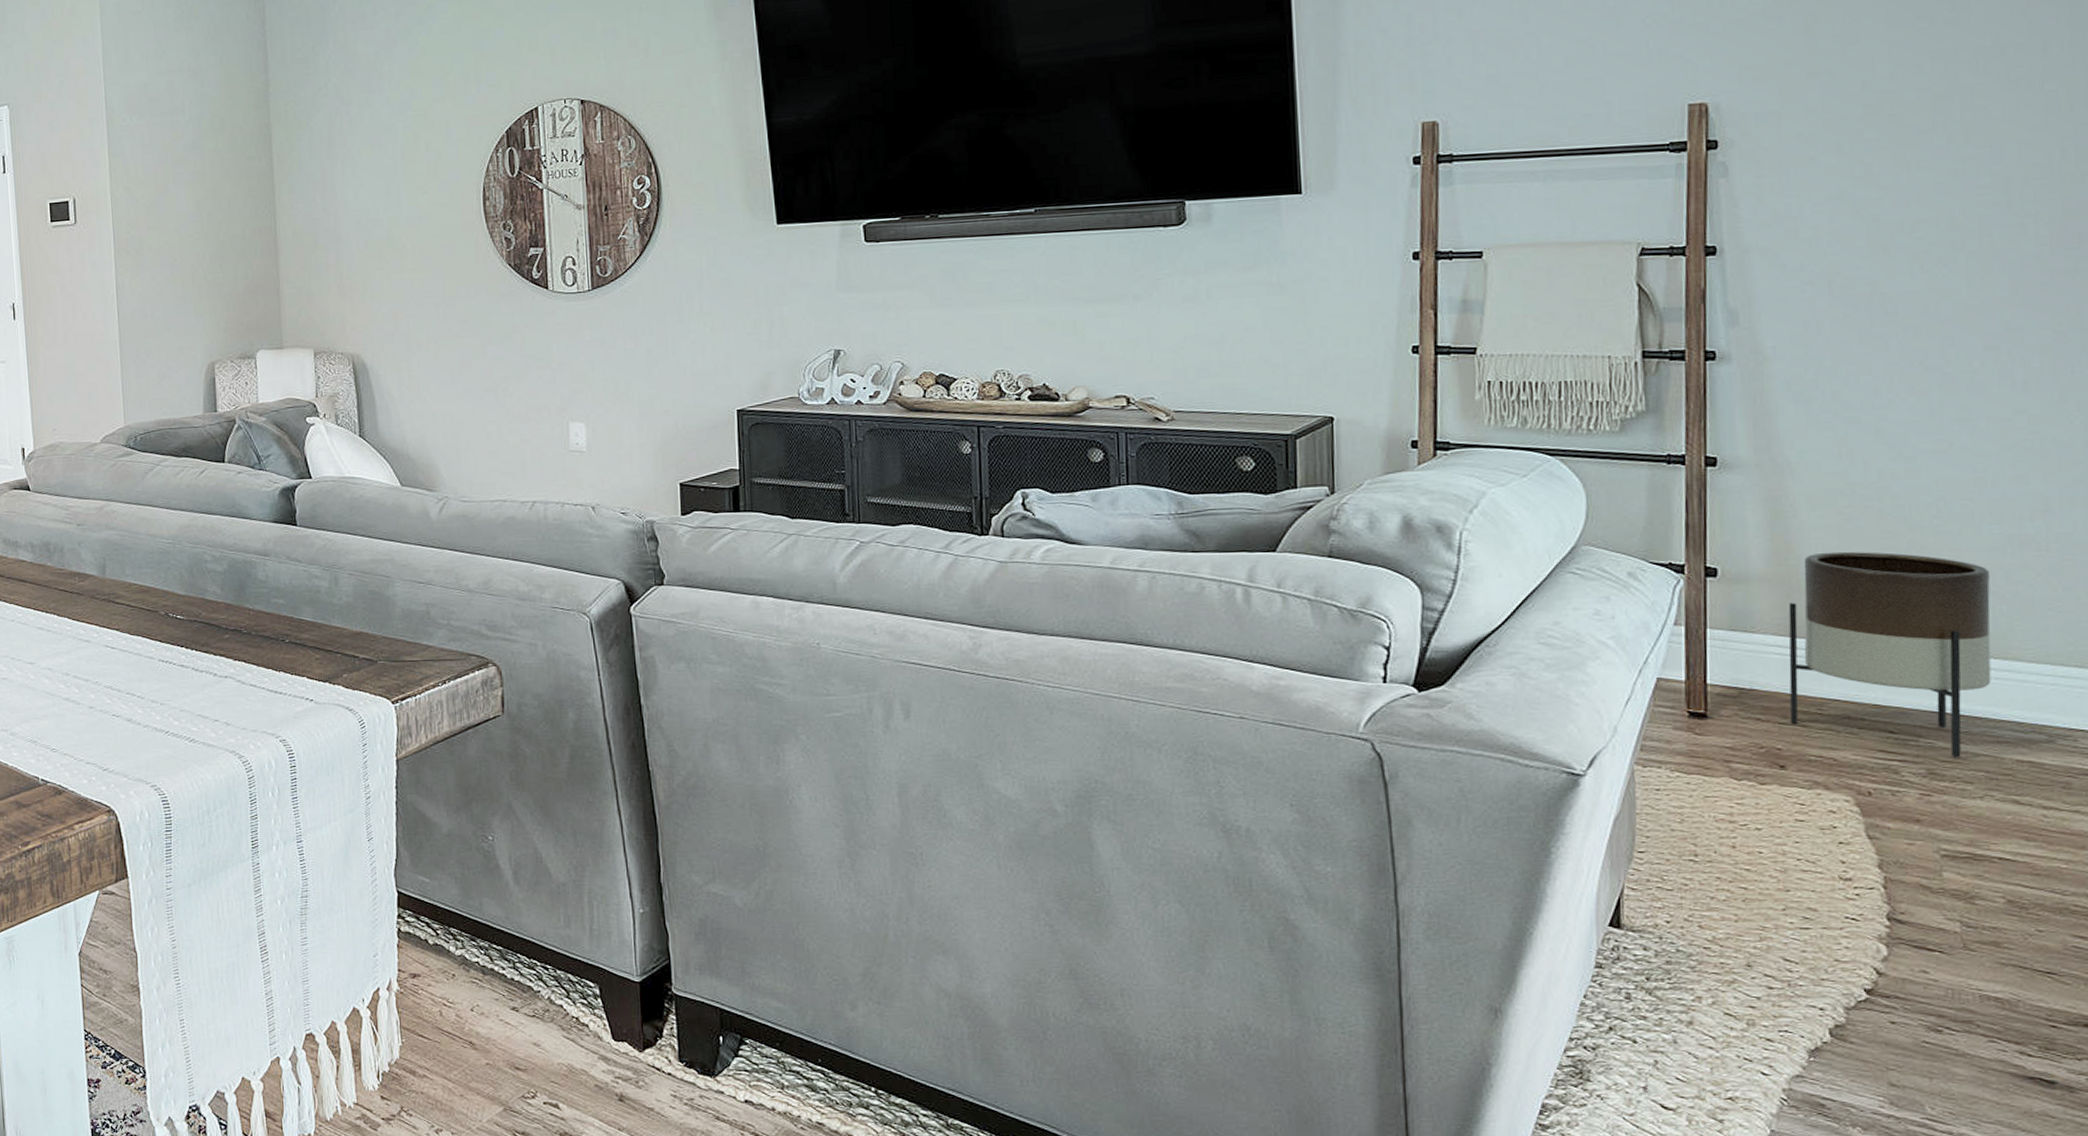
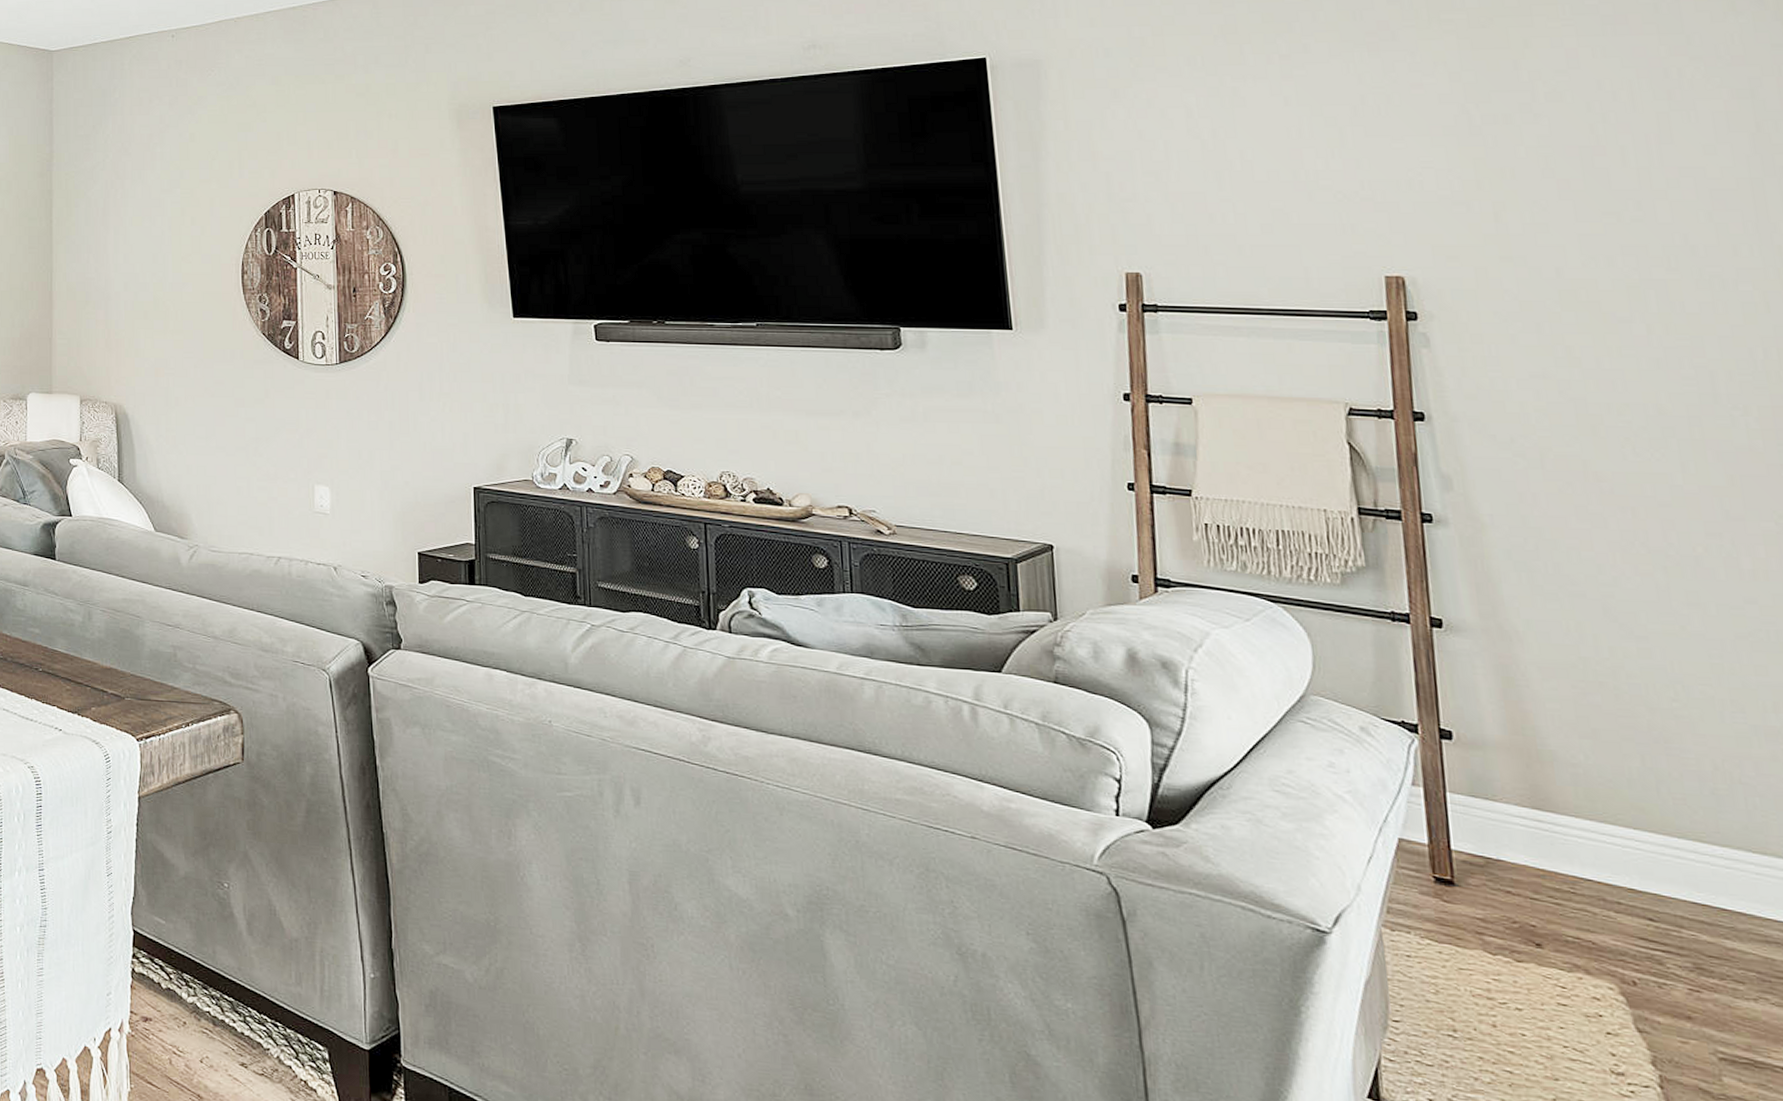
planter: present [1788,551,1991,758] -> none [1529,725,1752,954]

